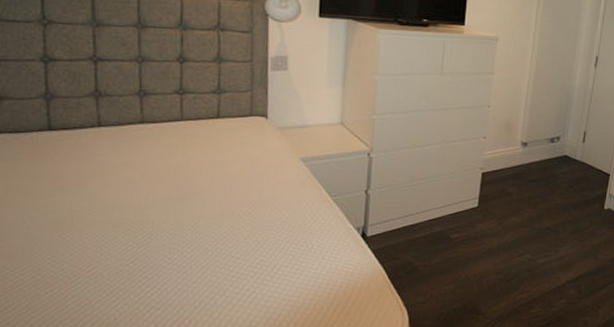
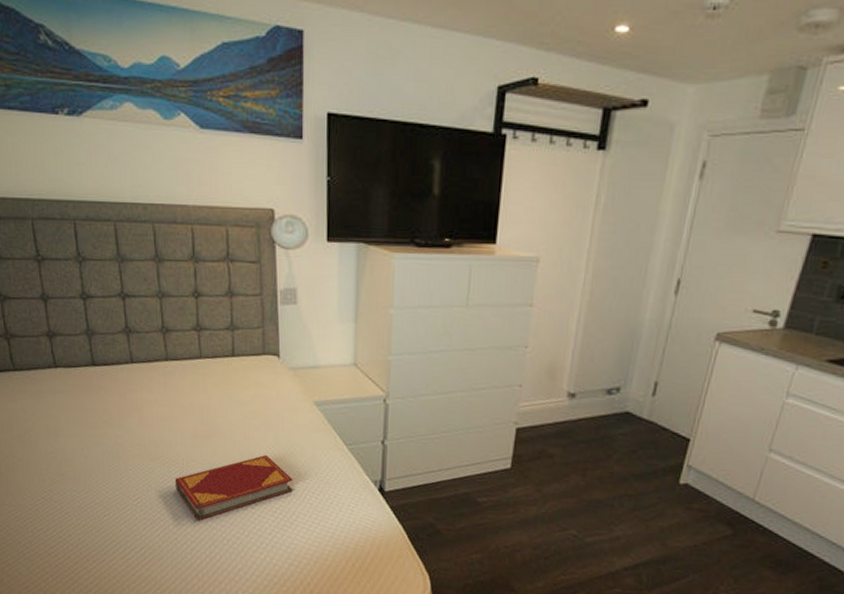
hardback book: none [140,212,276,286] -> present [175,455,293,522]

